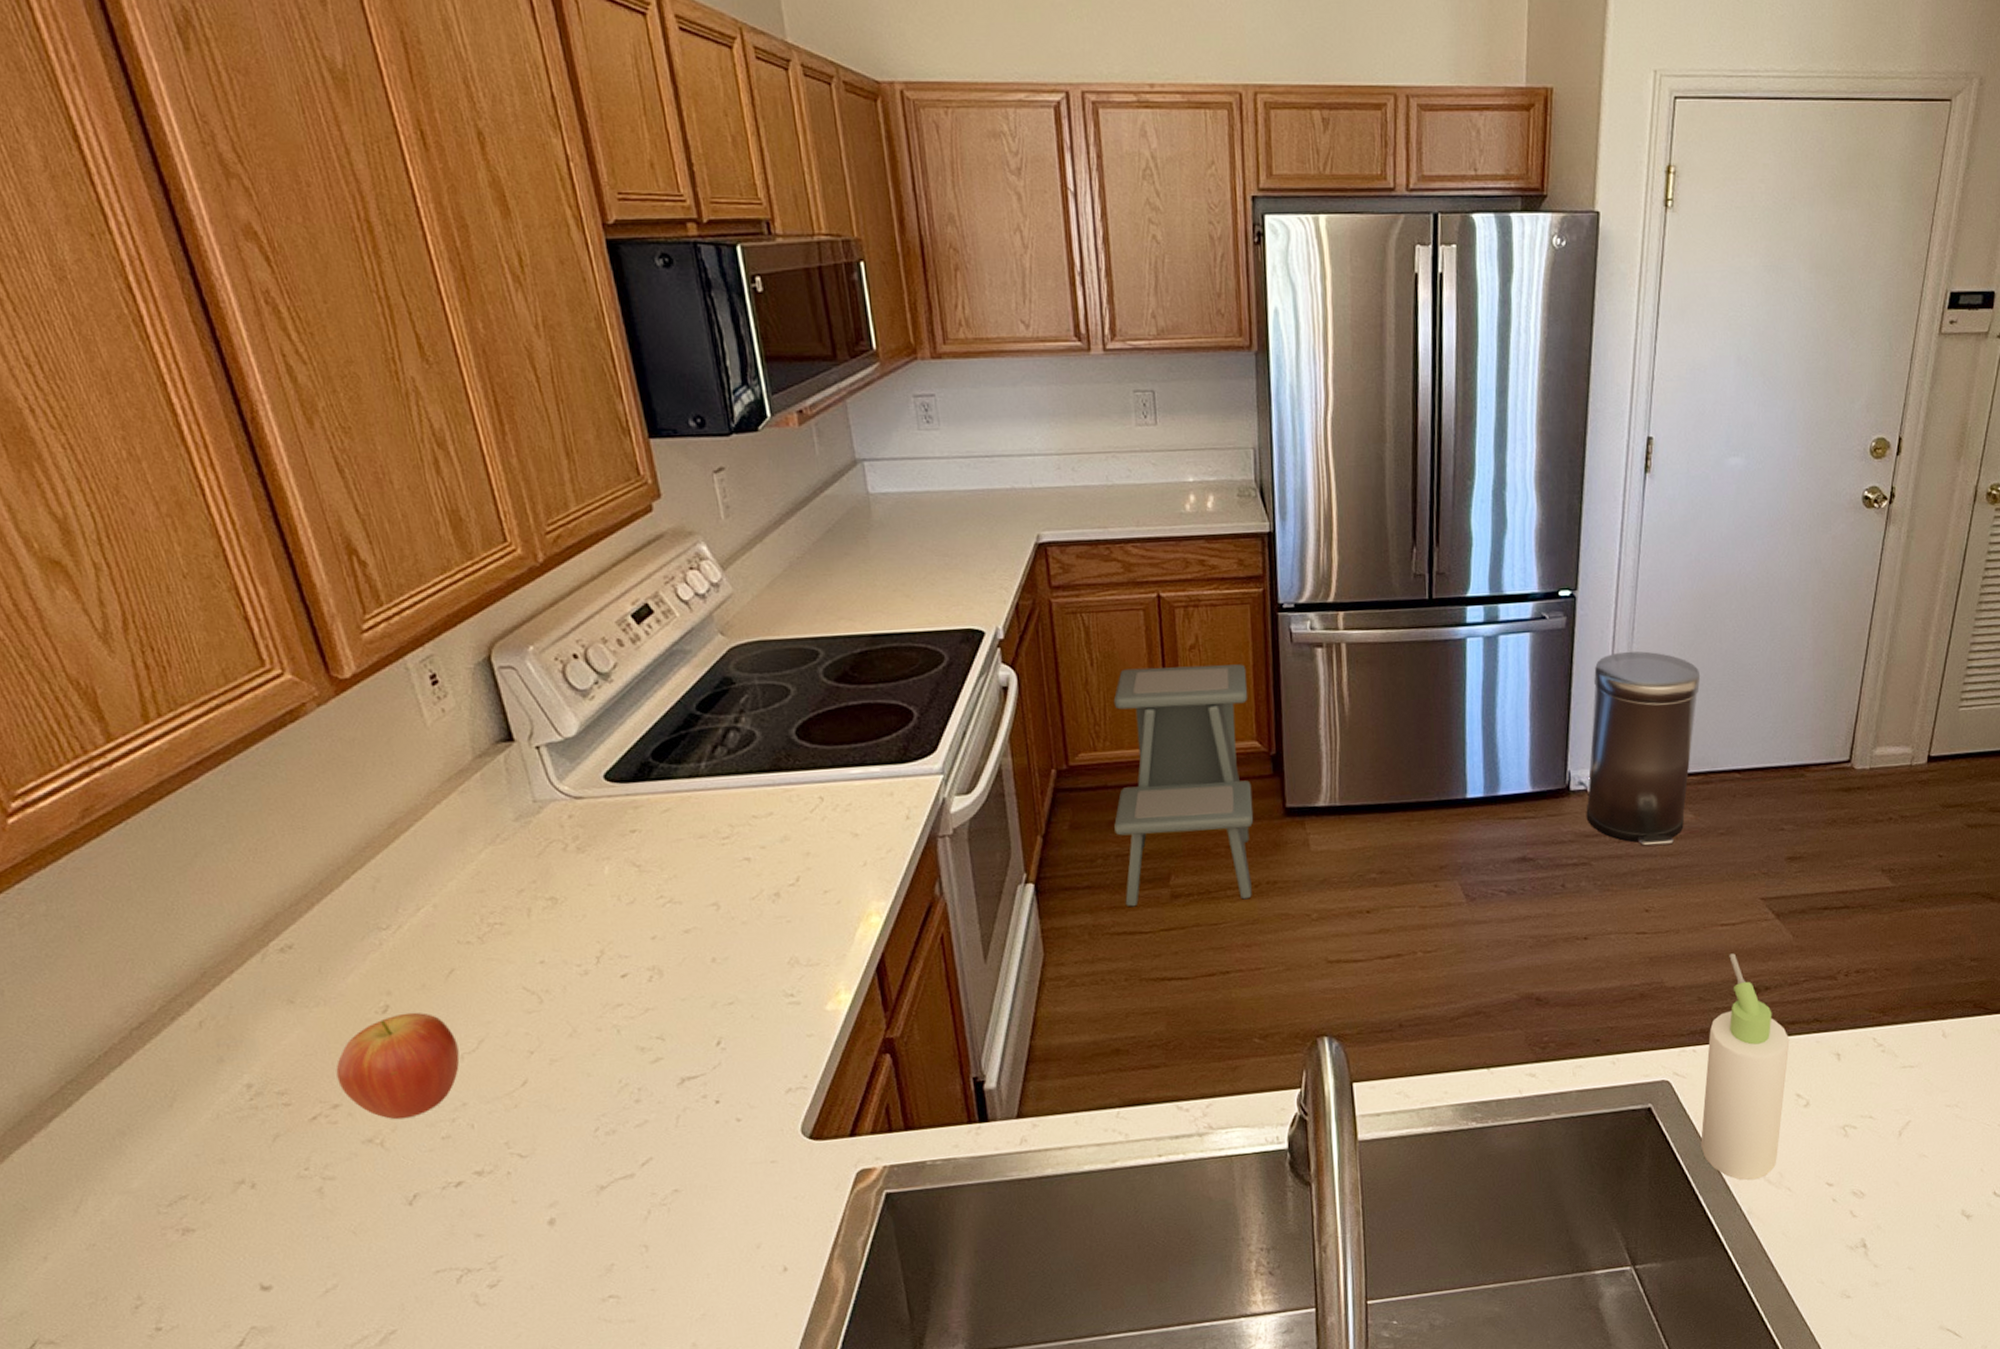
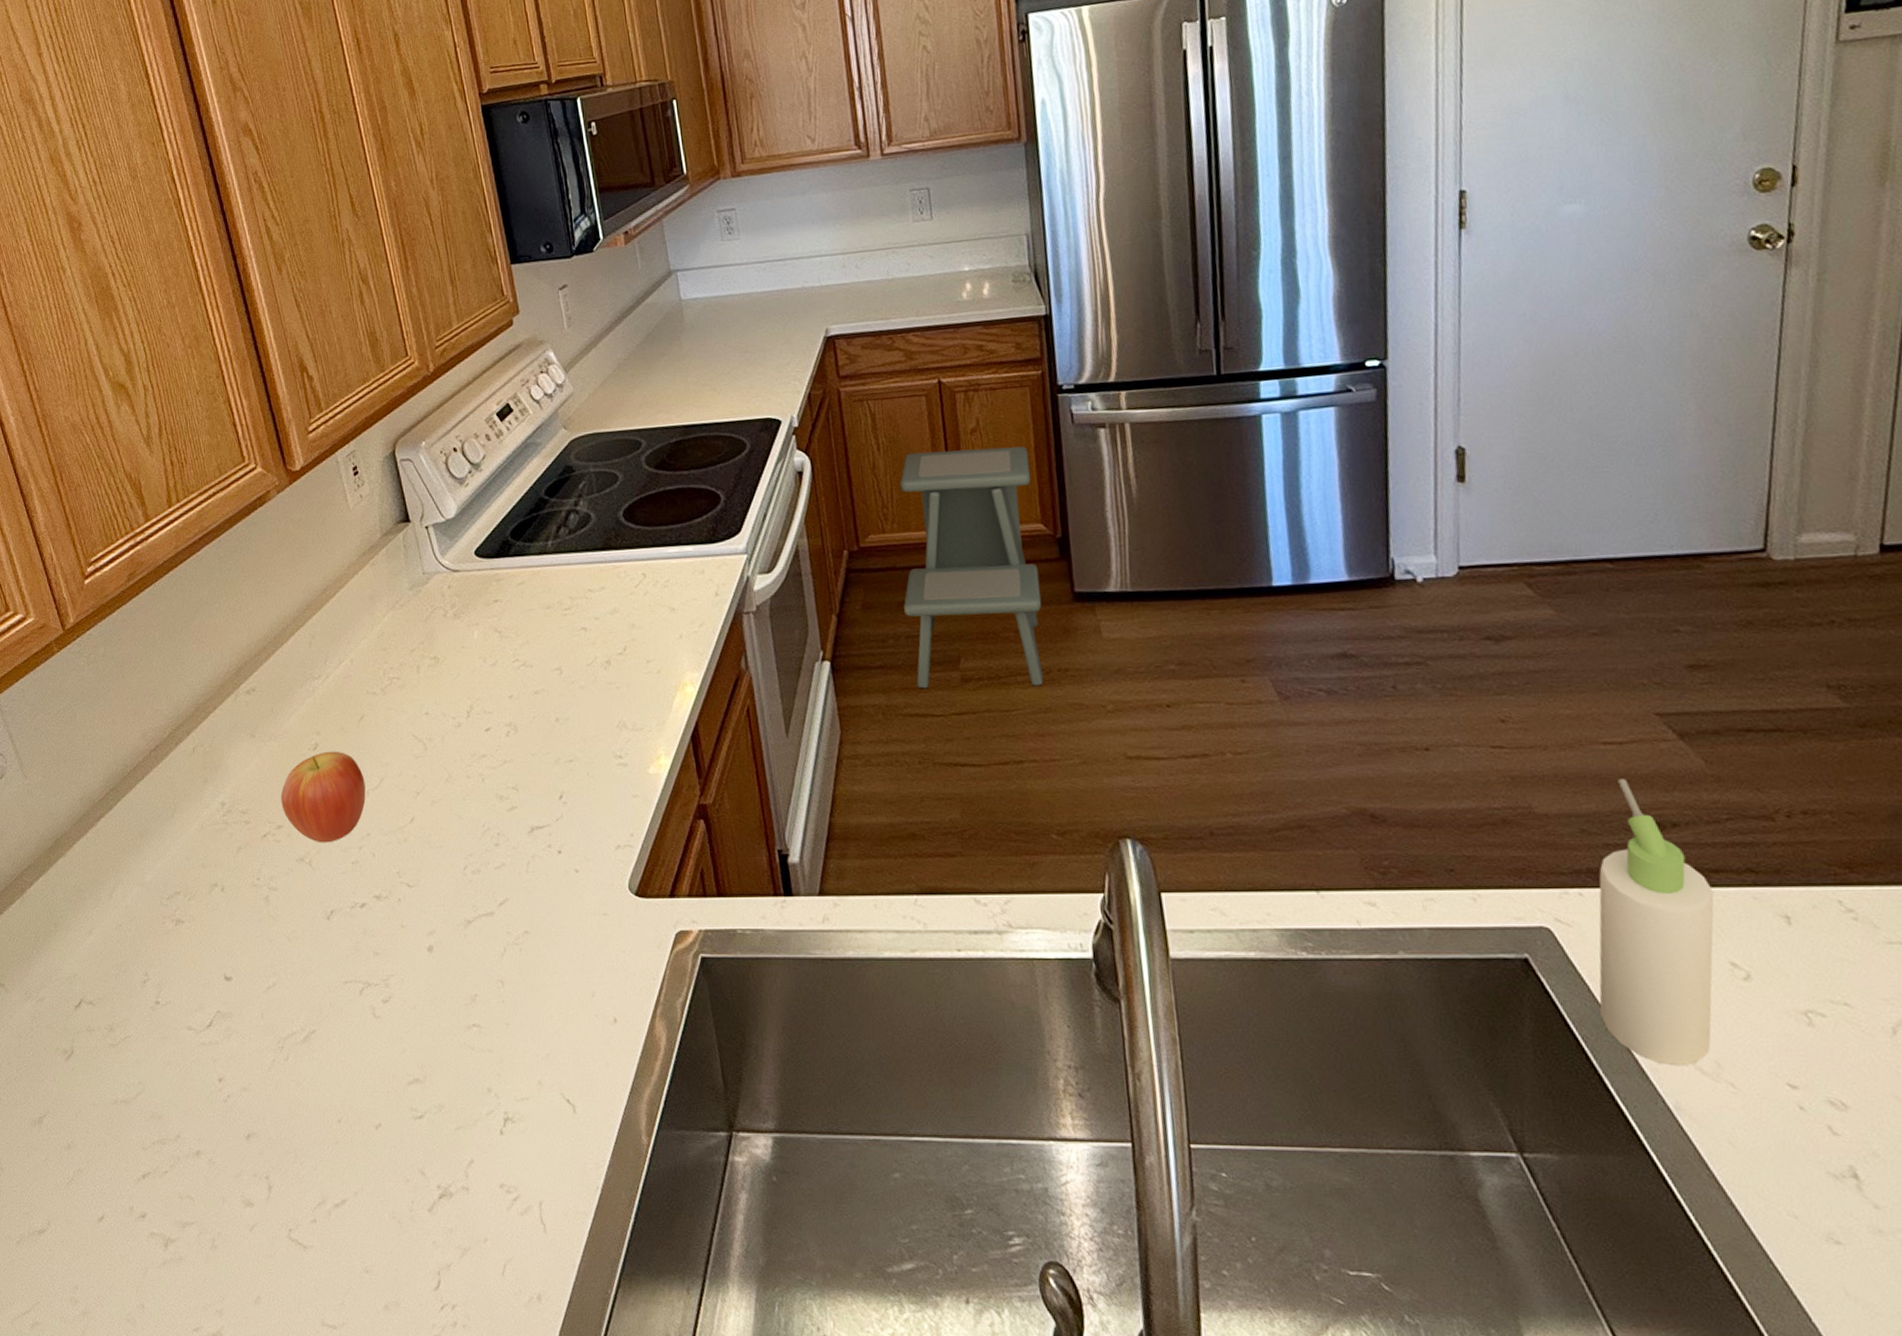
pedal bin: present [1586,651,1701,847] -> none [1414,424,1550,647]

